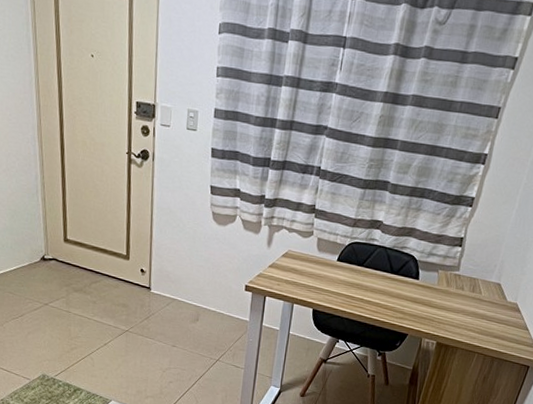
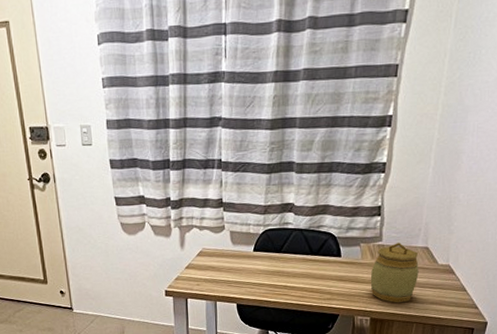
jar: none [441,275,491,332] -> present [370,243,419,303]

